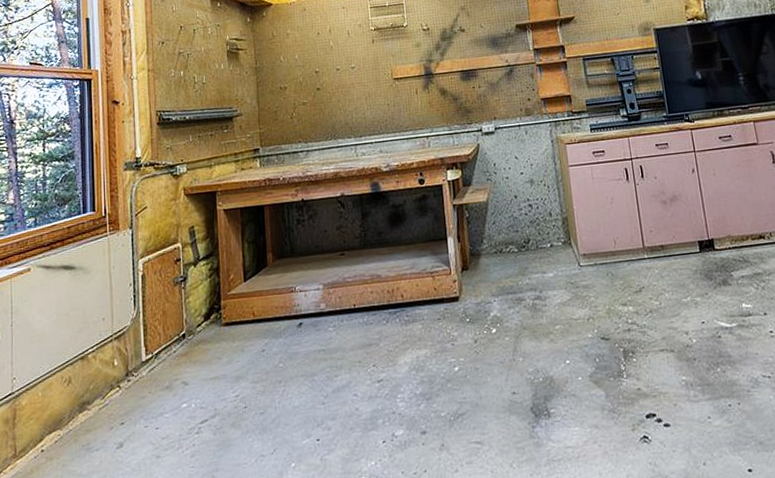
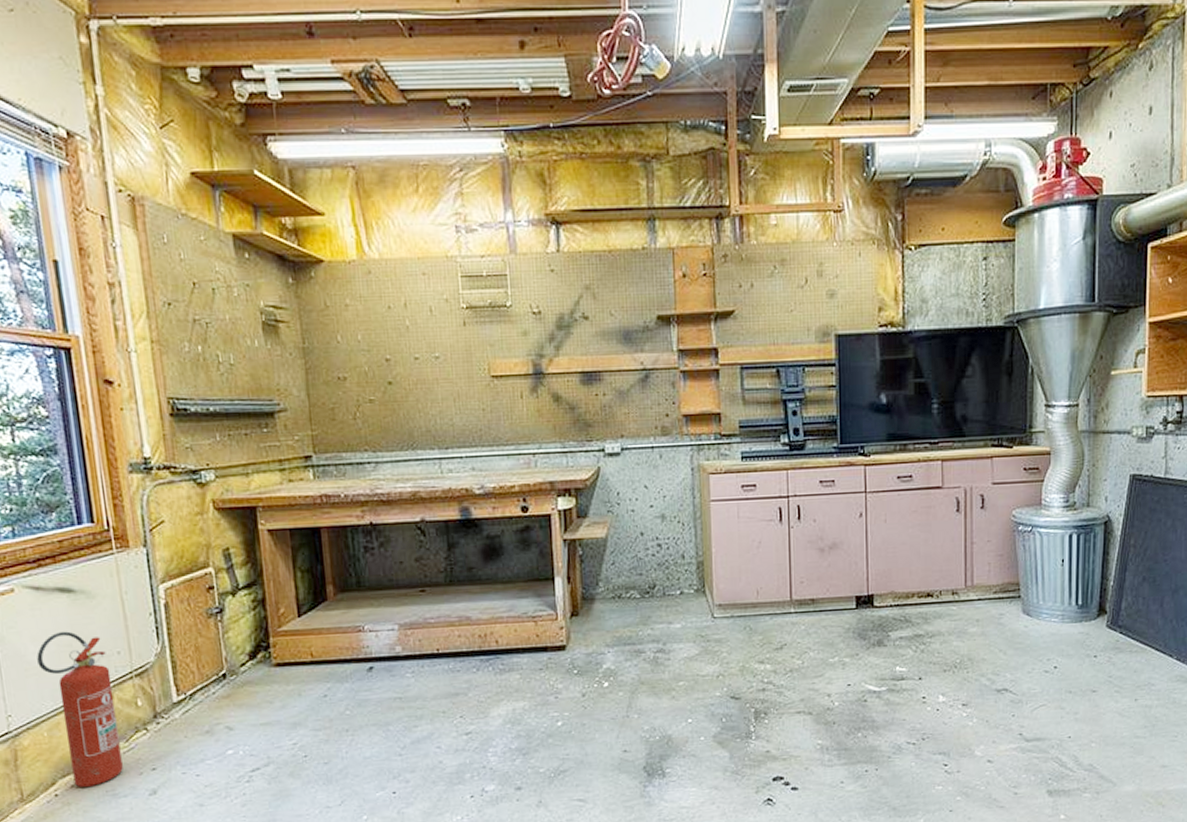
fire extinguisher: none [41,302,98,443] -> present [37,631,123,787]

